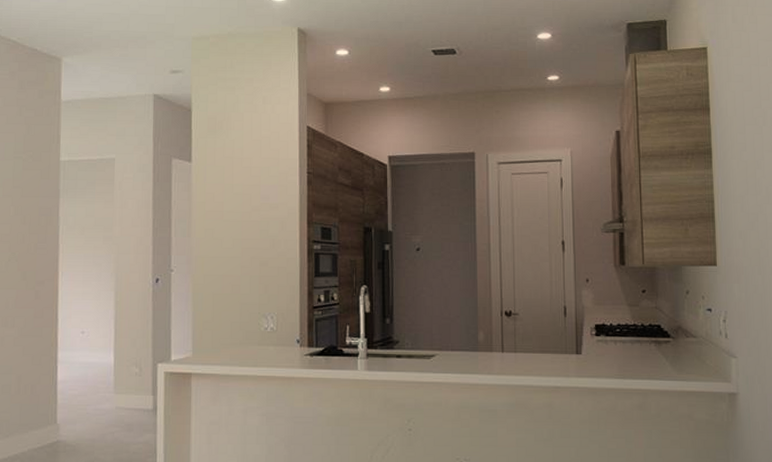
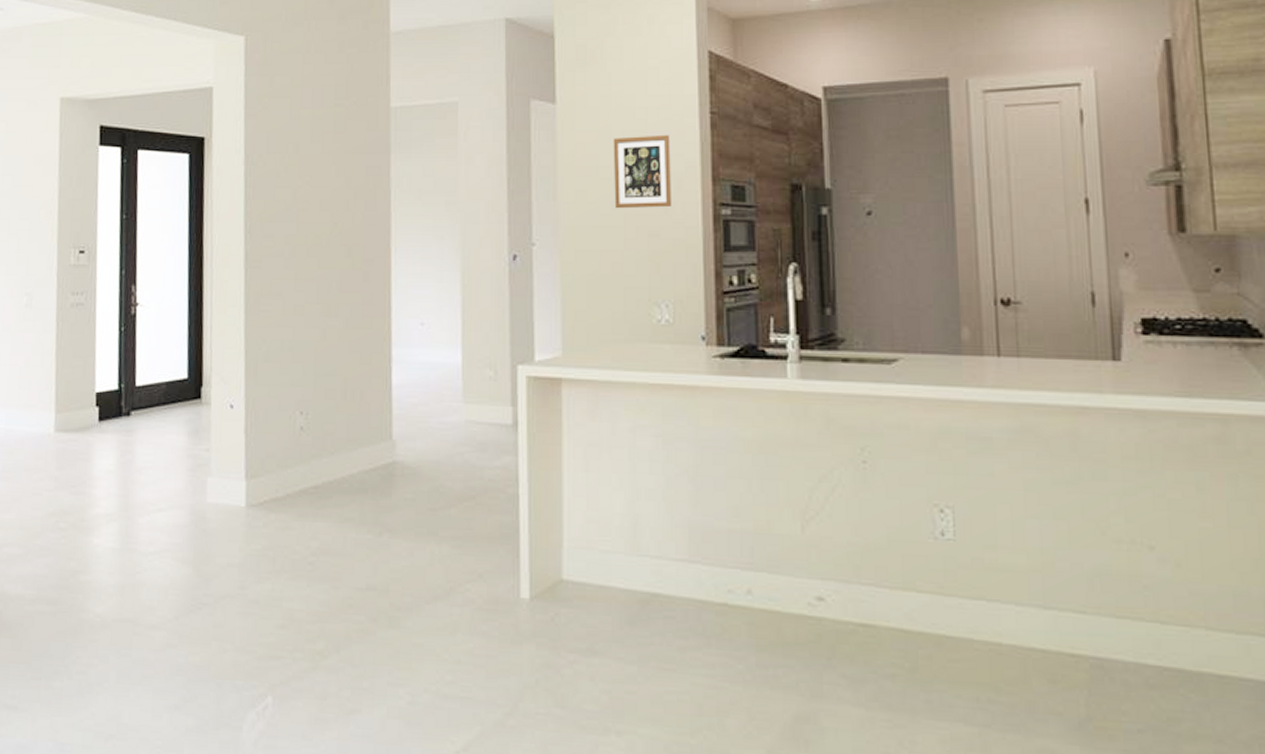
picture frame: none [234,188,278,244] -> present [613,134,671,209]

